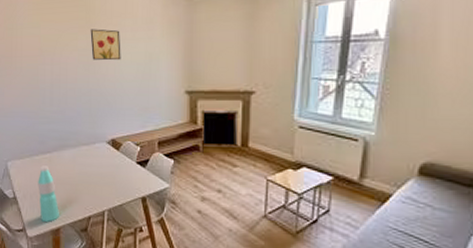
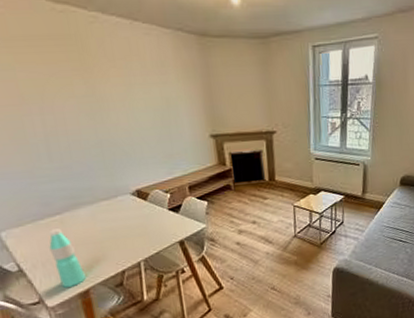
wall art: present [90,29,121,61] -> none [88,72,134,108]

